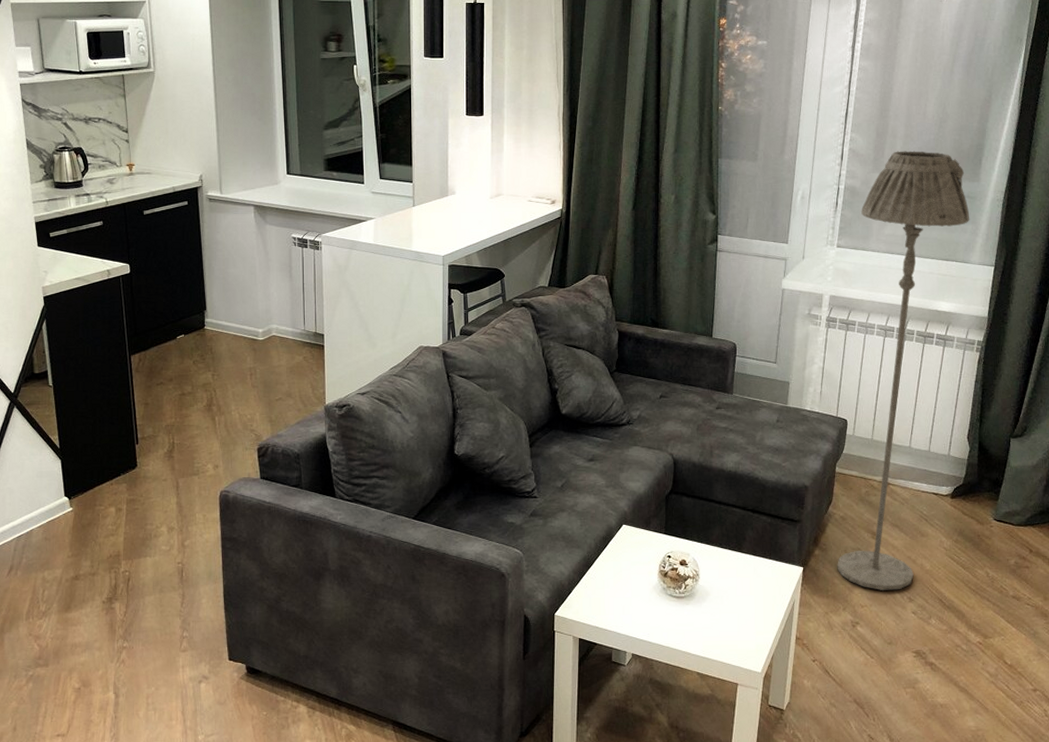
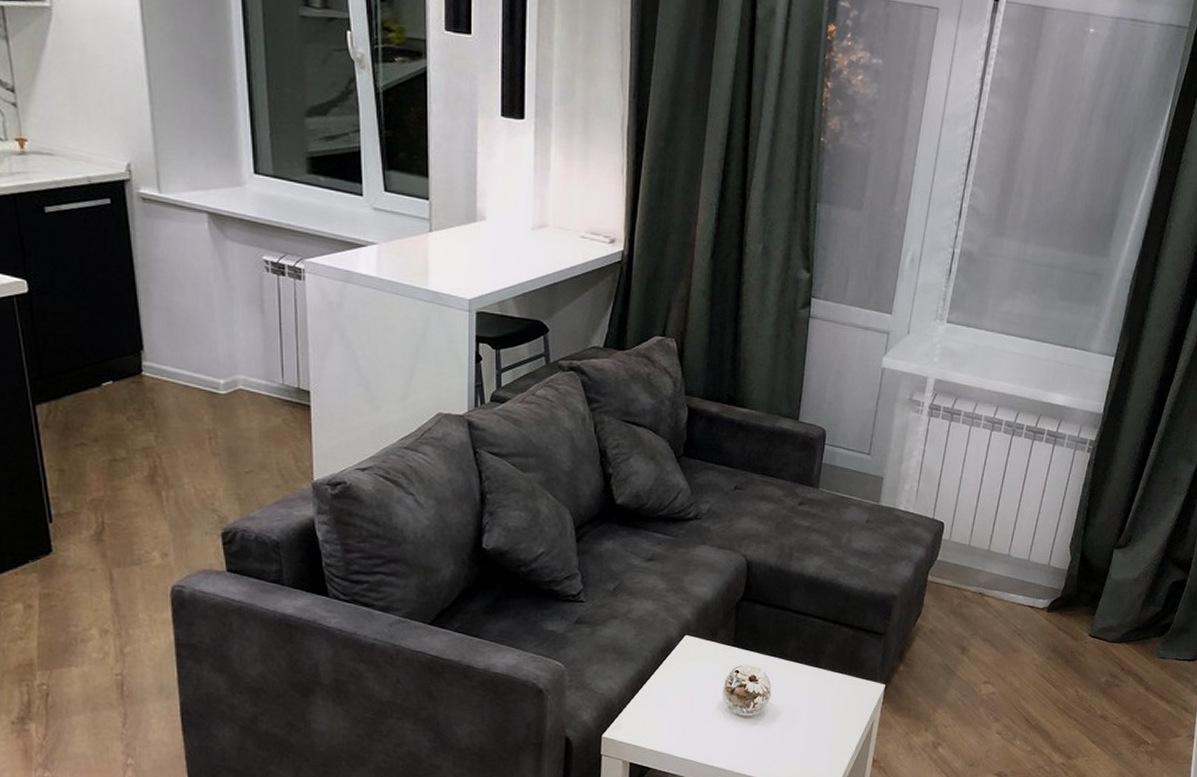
floor lamp: present [837,151,970,590] -> none [922,212,1095,710]

